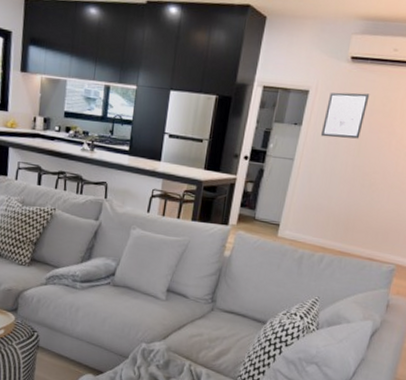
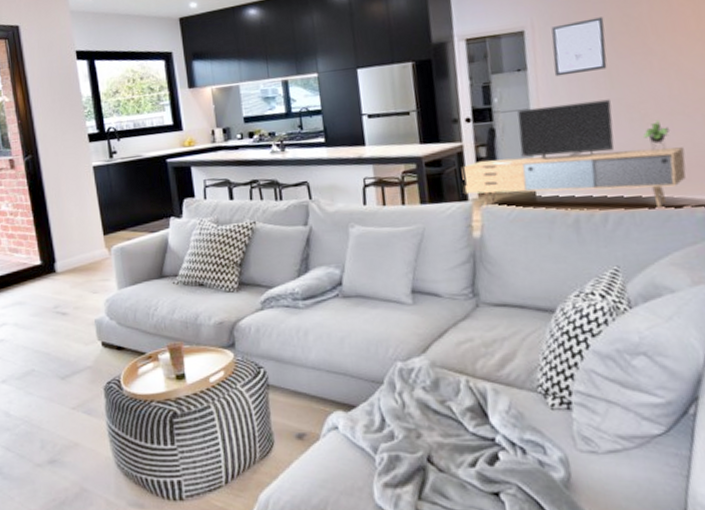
media console: none [227,158,391,259] -> present [461,99,686,209]

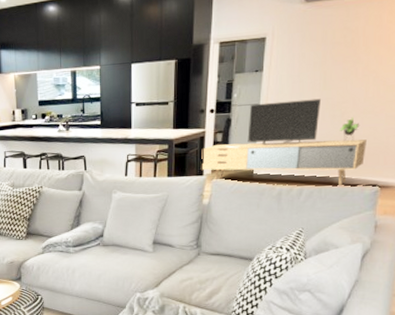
wall art: present [551,17,607,77] -> none [283,28,329,78]

